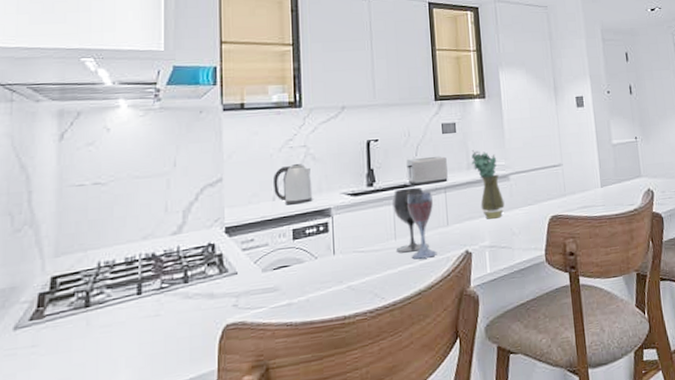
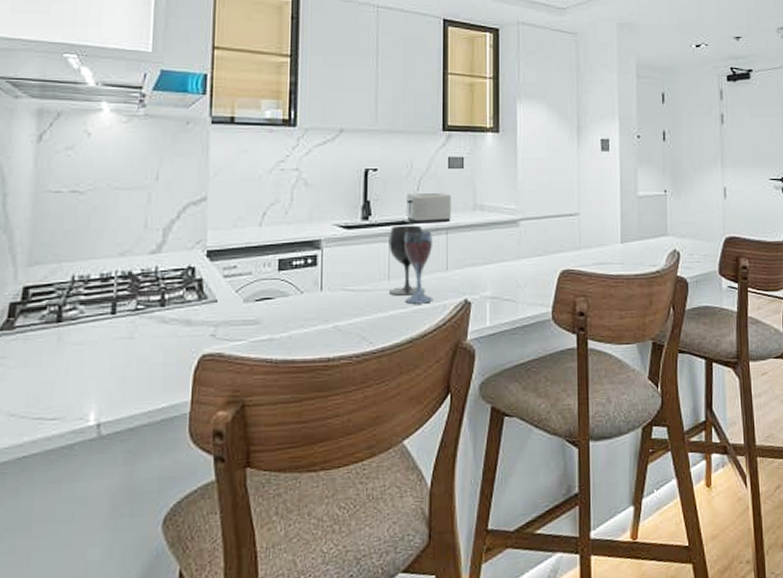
kettle: present [274,164,313,205] -> none [261,189,303,233]
vase: present [471,150,505,219] -> none [478,189,511,267]

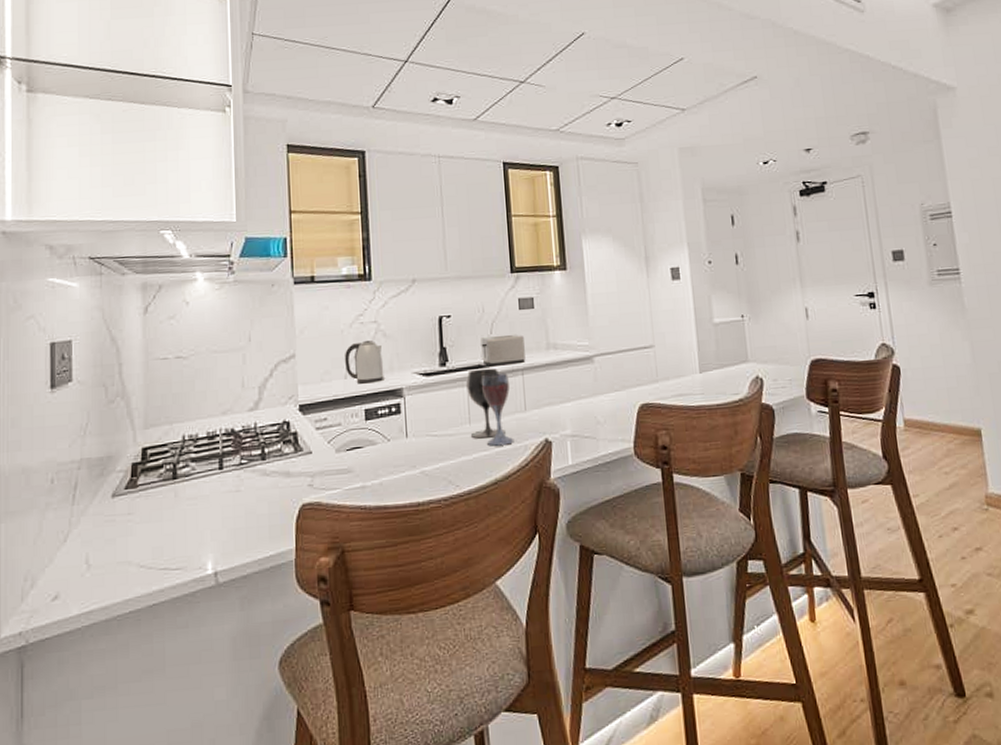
kettle: none [261,189,303,233] -> present [345,341,384,384]

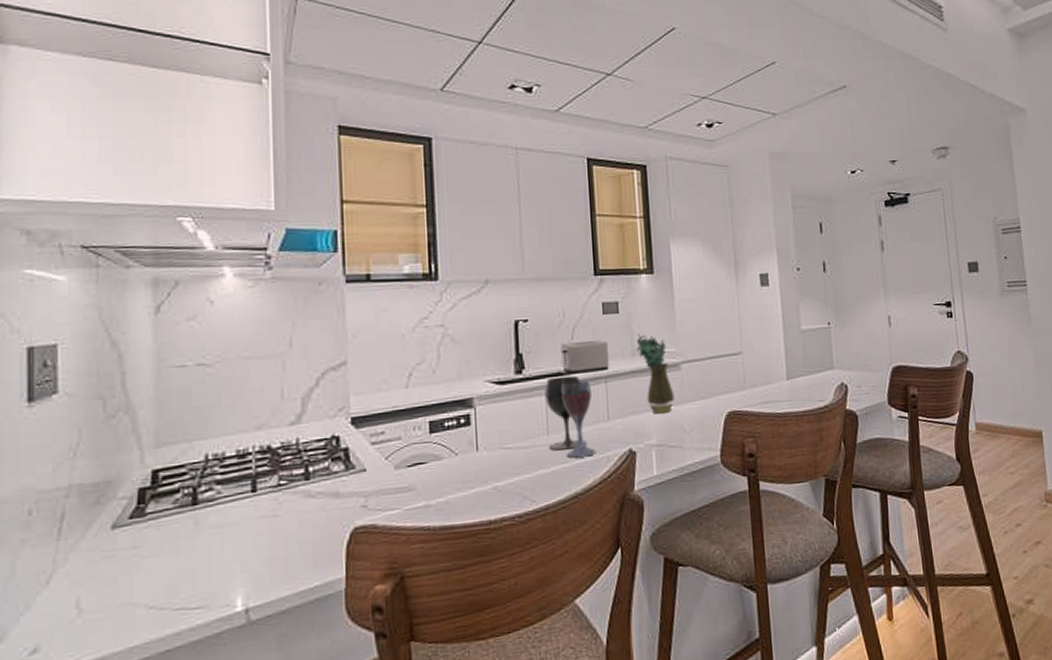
kettle: present [345,341,384,384] -> none [406,346,452,394]
vase: none [551,328,588,406] -> present [636,334,675,414]

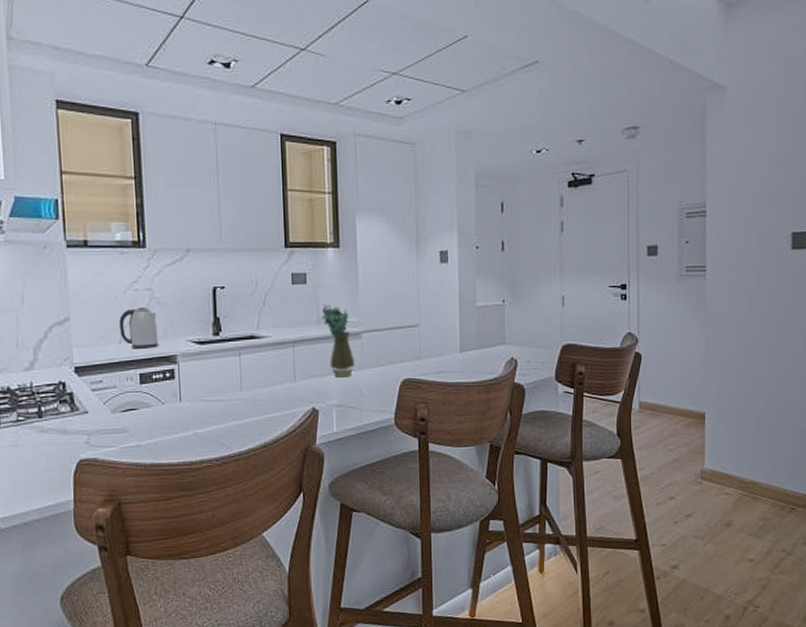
kettle: none [406,346,452,394] -> present [119,308,159,349]
wine glass: present [545,375,587,451] -> none [239,339,275,405]
cup: present [560,380,596,458] -> none [253,344,283,413]
toaster: present [561,339,609,374] -> none [253,307,296,338]

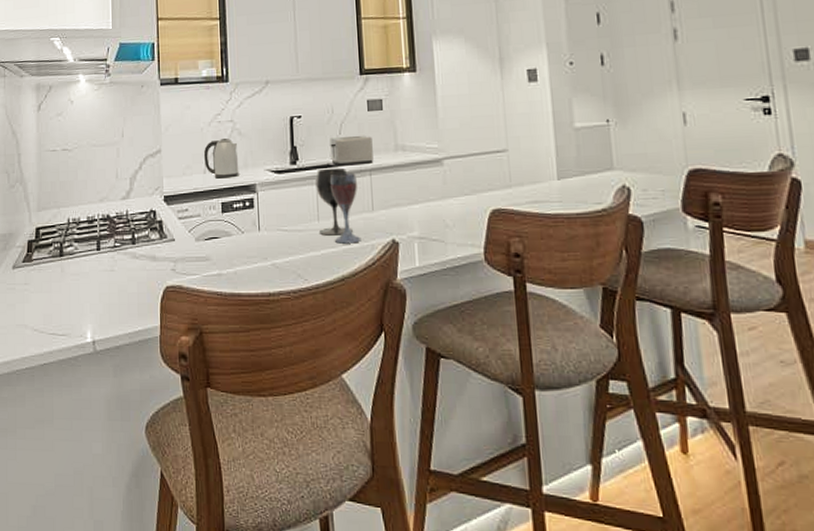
wine glass: none [239,339,275,405] -> present [316,167,353,236]
toaster: none [253,307,296,338] -> present [330,135,374,166]
cup: none [253,344,283,413] -> present [329,172,362,244]
vase: present [321,304,355,378] -> none [399,130,437,208]

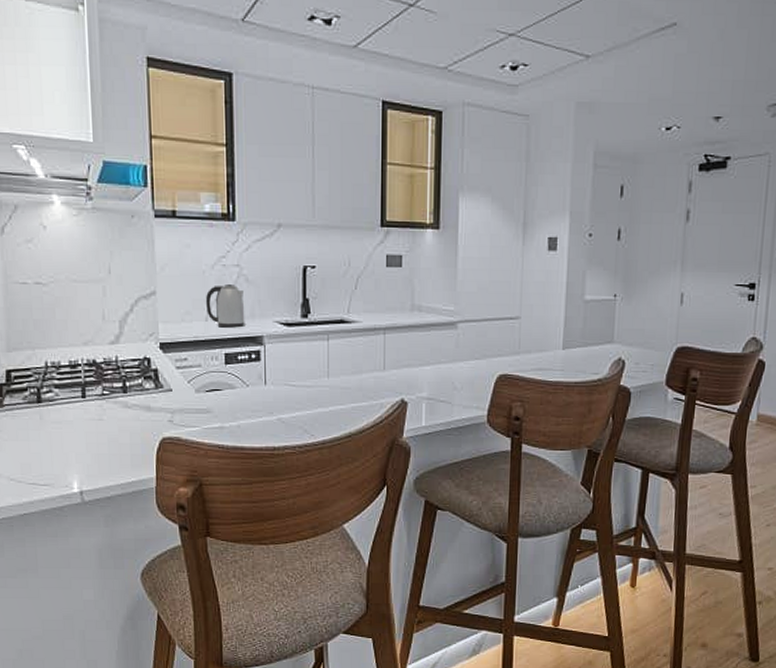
wine glass: present [316,167,353,236] -> none [328,324,363,393]
cup: present [329,172,362,244] -> none [342,330,371,401]
toaster: present [330,135,374,166] -> none [345,291,389,323]

